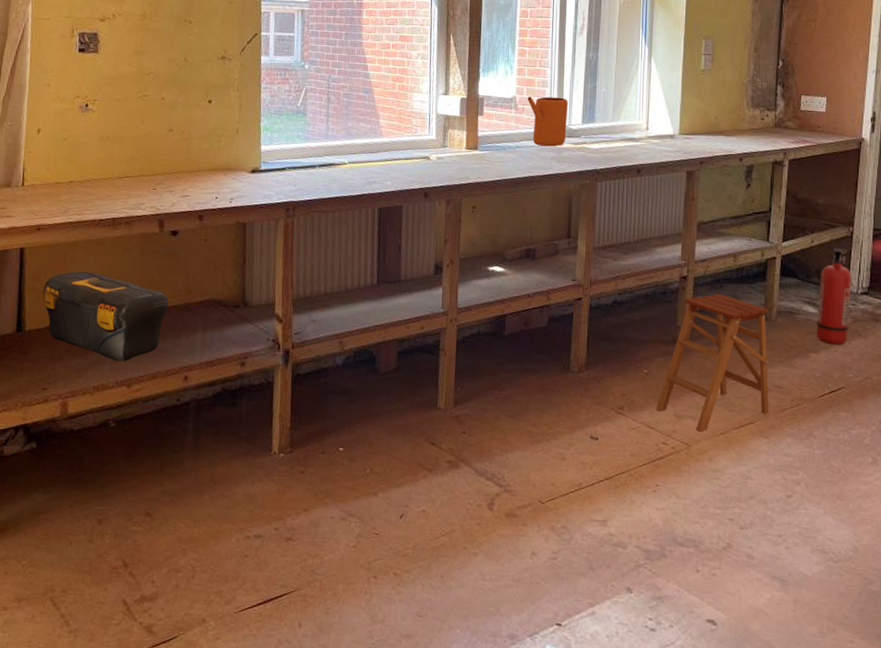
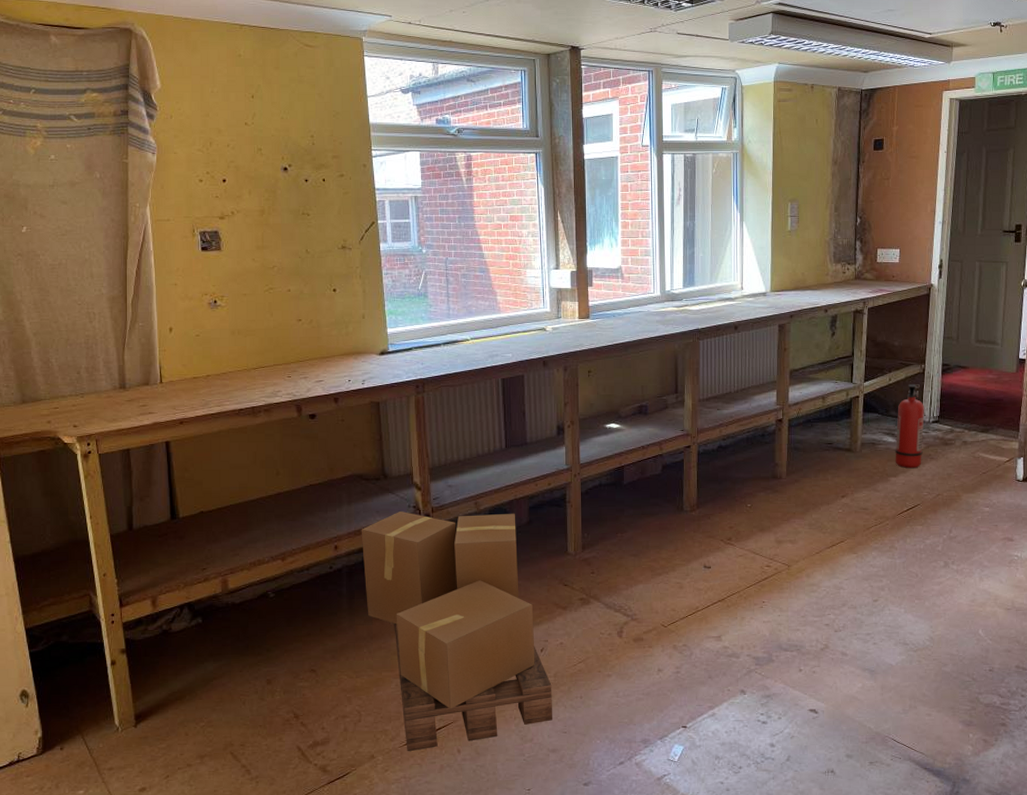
toolbox: present [42,271,169,362] -> none [192,458,314,538]
cardboard boxes: none [213,343,410,619] -> present [361,510,552,751]
watering can: present [527,96,568,147] -> none [632,265,670,311]
step ladder: present [656,293,769,432] -> none [760,432,856,553]

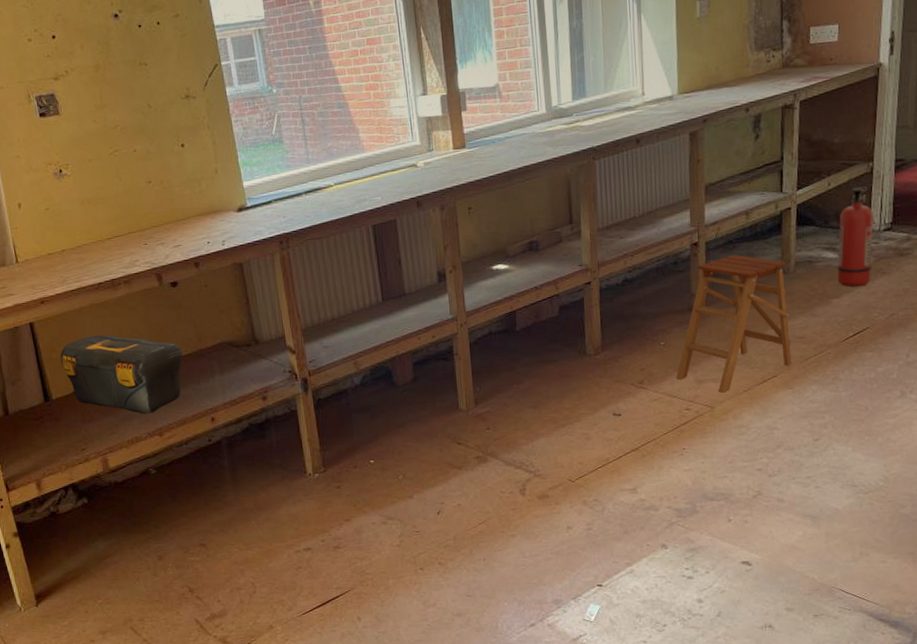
toolbox: none [192,458,314,538] -> present [60,335,183,414]
cardboard boxes: present [361,510,552,751] -> none [236,370,455,620]
step ladder: none [760,432,856,553] -> present [676,254,791,393]

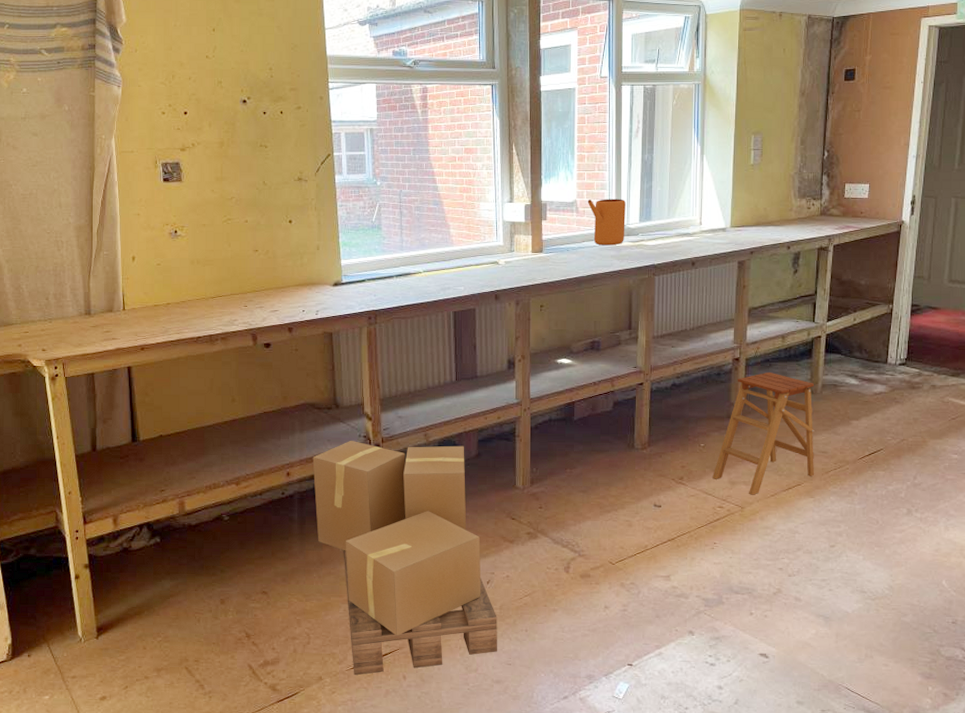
toolbox: present [60,335,183,414] -> none [152,384,268,463]
cardboard boxes: none [236,370,455,620] -> present [312,440,497,675]
watering can: none [511,76,557,133] -> present [587,199,626,246]
fire extinguisher: present [837,186,874,287] -> none [857,324,891,412]

